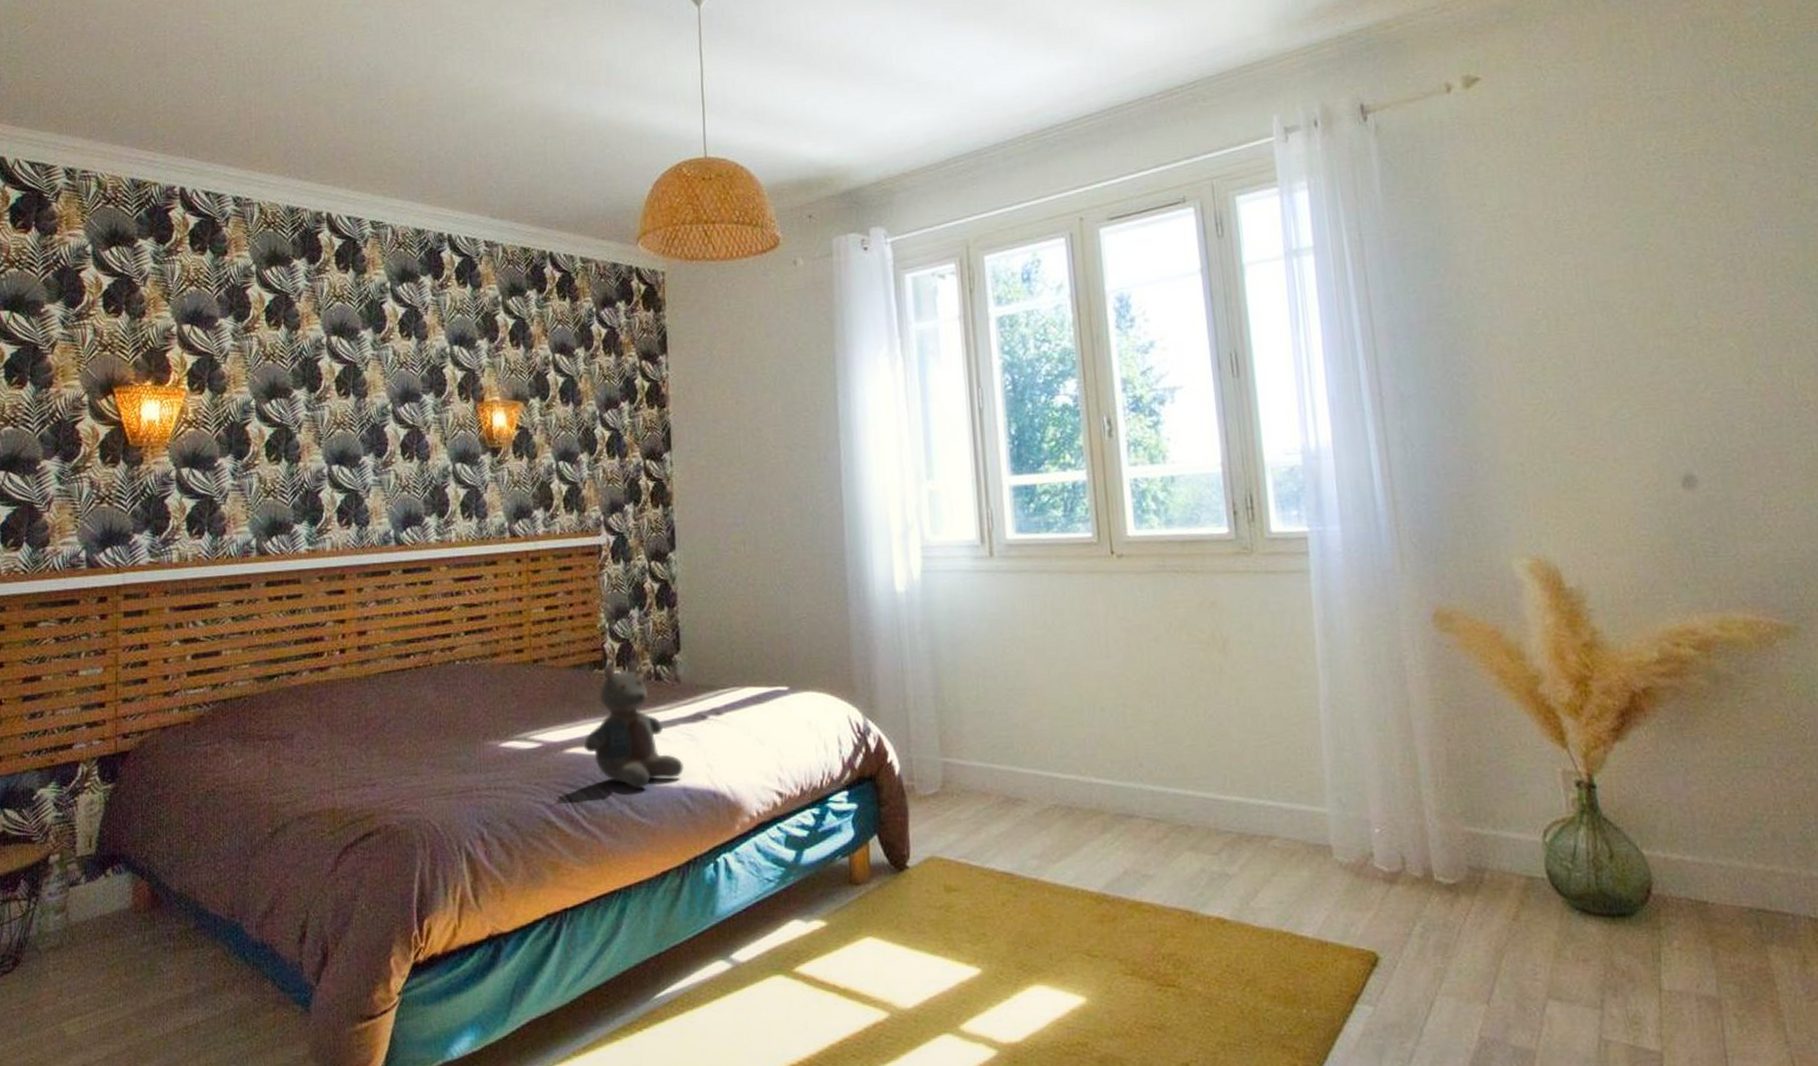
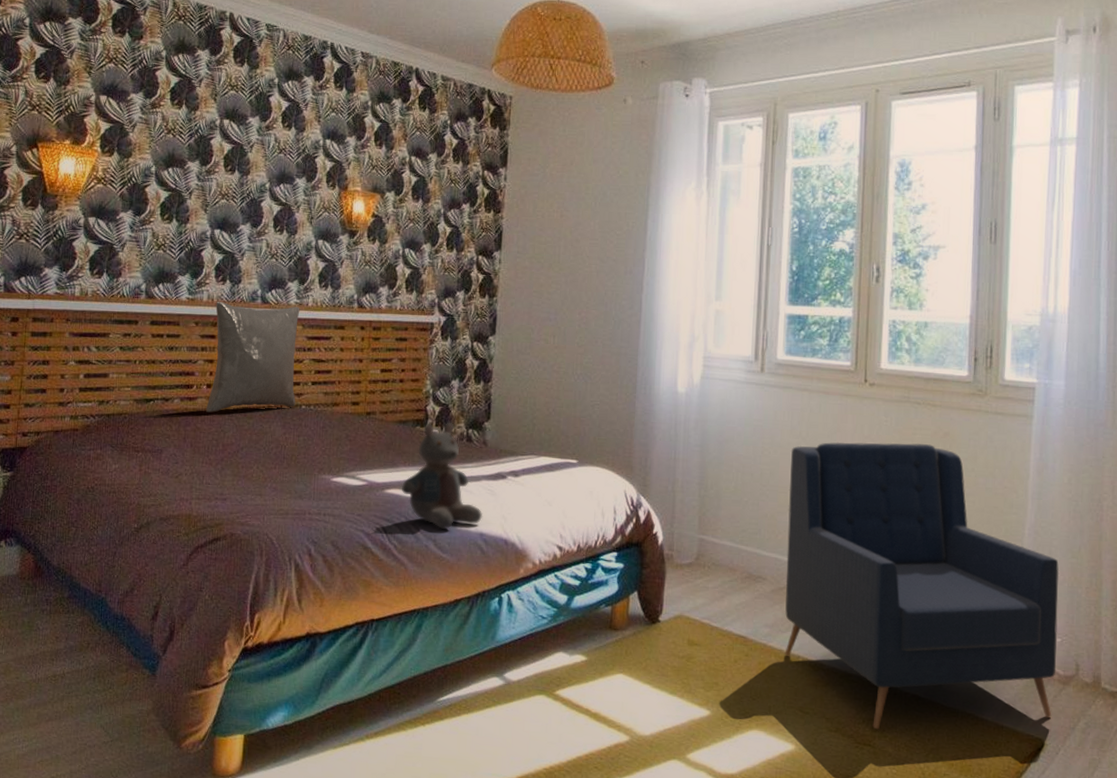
pillow: none [341,545,448,684] -> present [206,301,300,414]
armchair: none [1037,618,1382,966] -> present [784,442,1059,730]

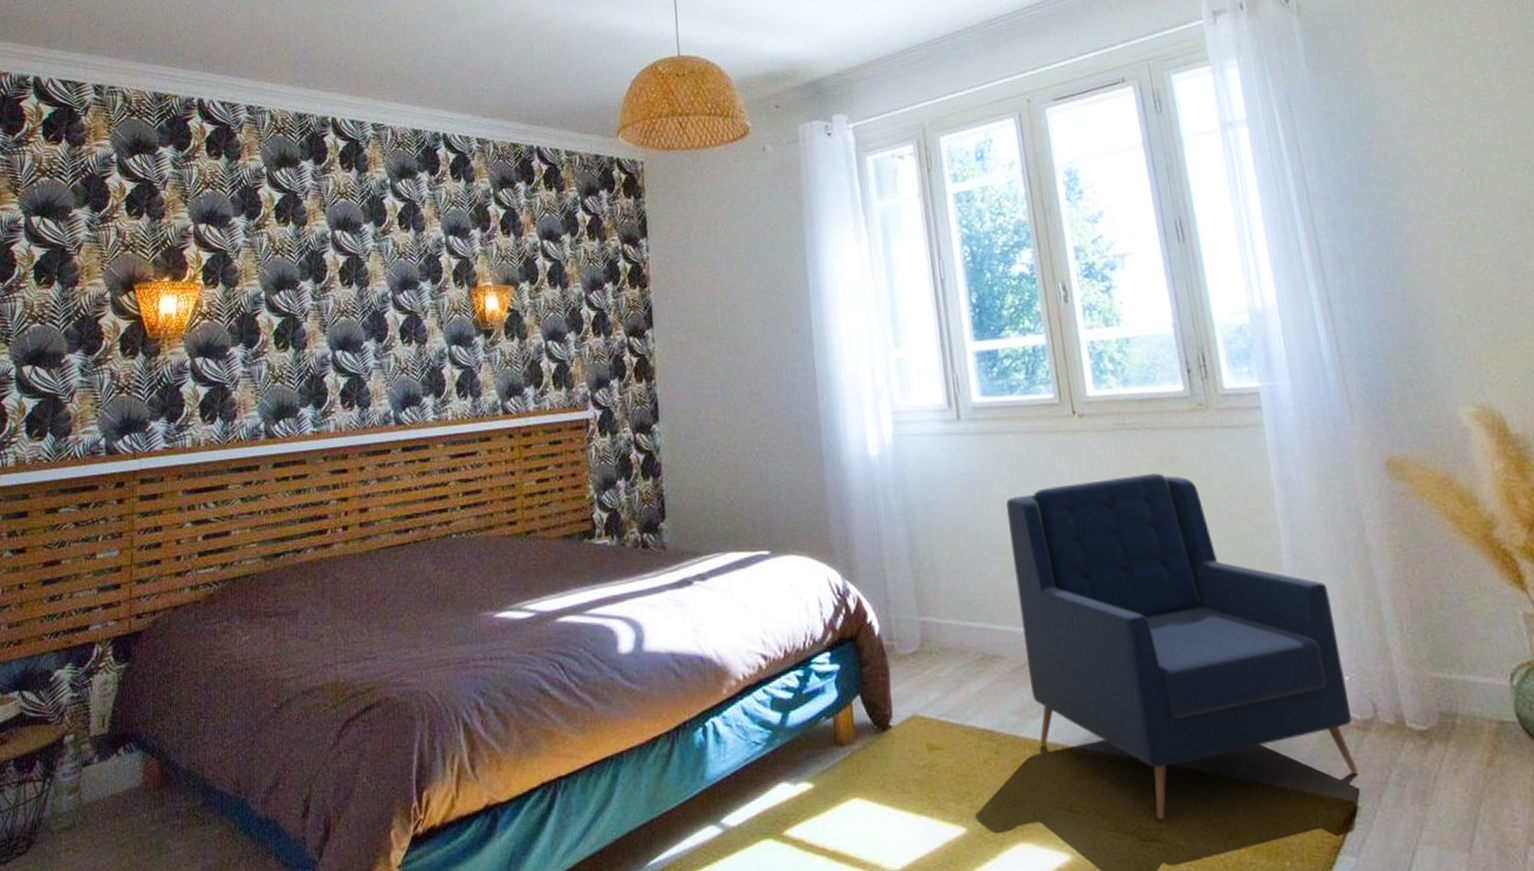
pillow: present [206,301,300,414] -> none [344,423,445,560]
stuffed animal: present [402,422,483,529] -> none [576,528,672,655]

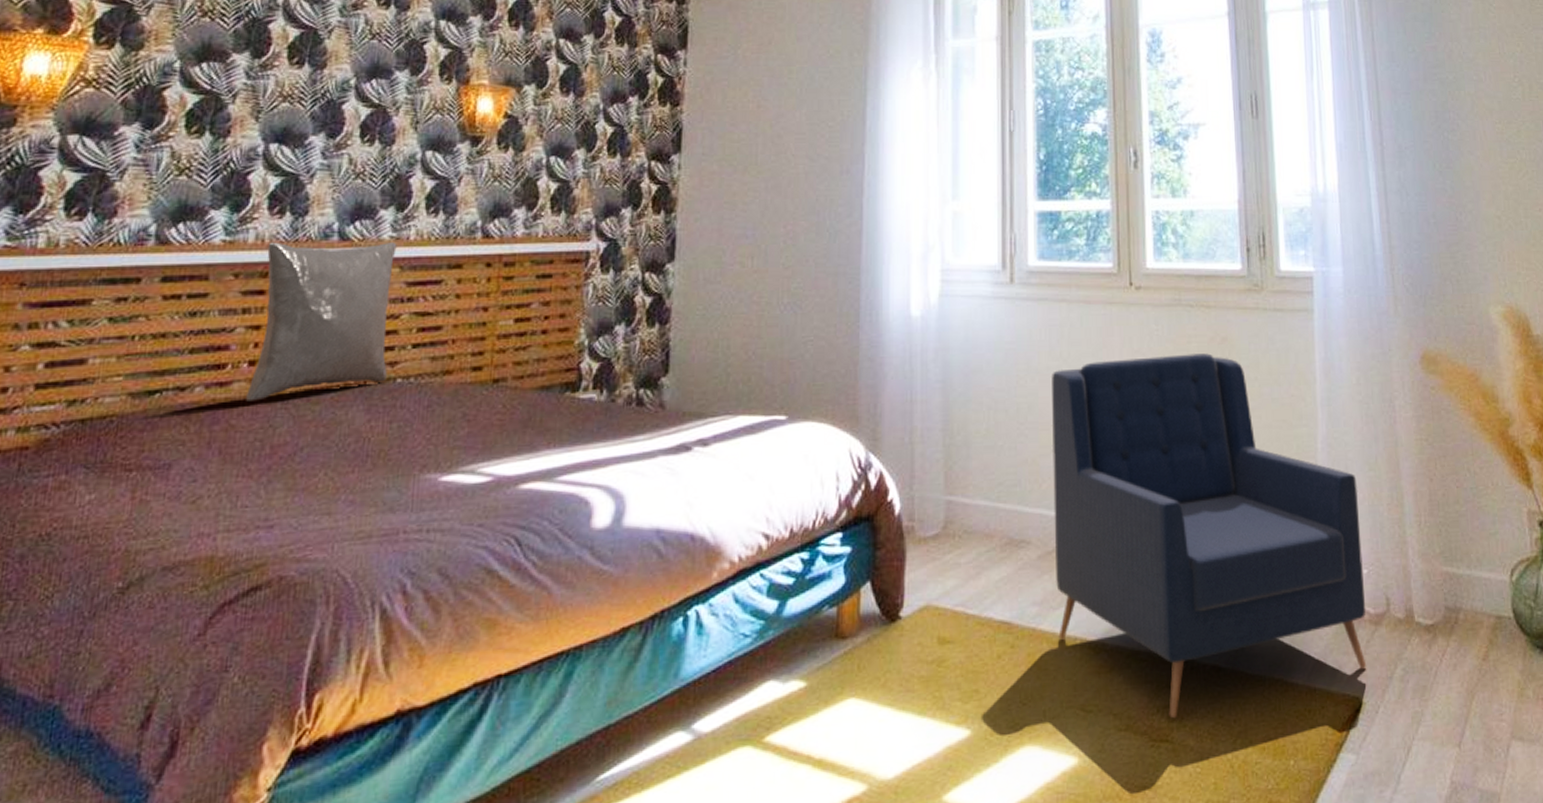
pillow: none [344,423,445,560] -> present [246,242,397,403]

